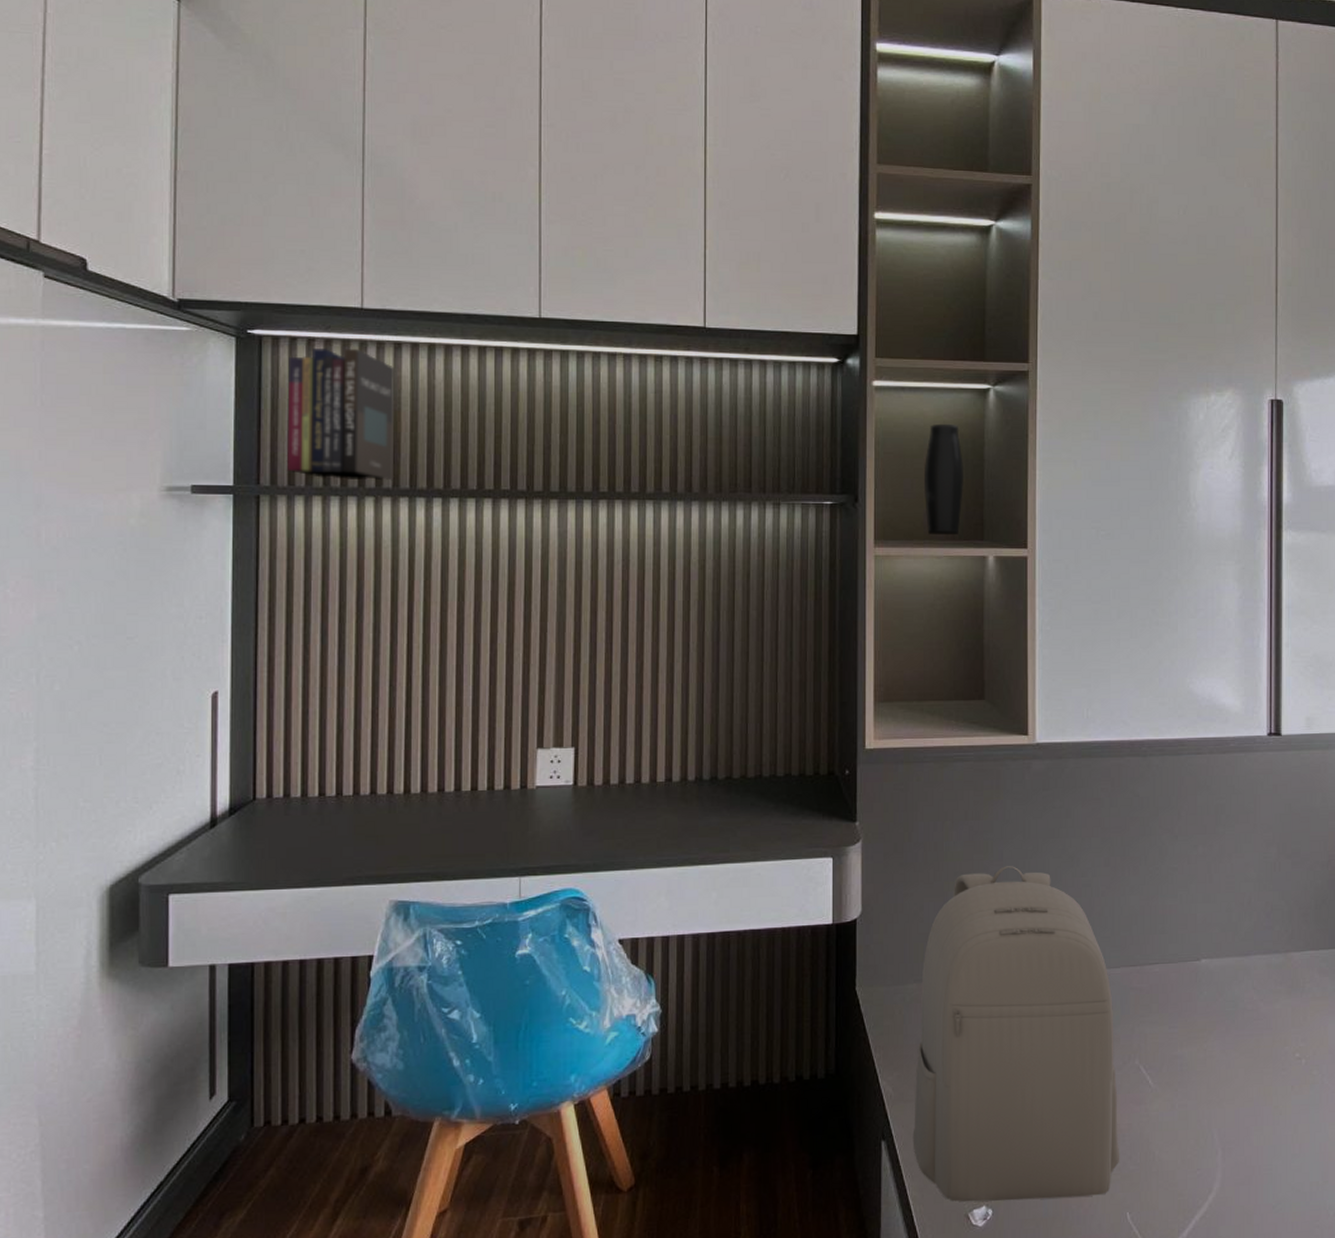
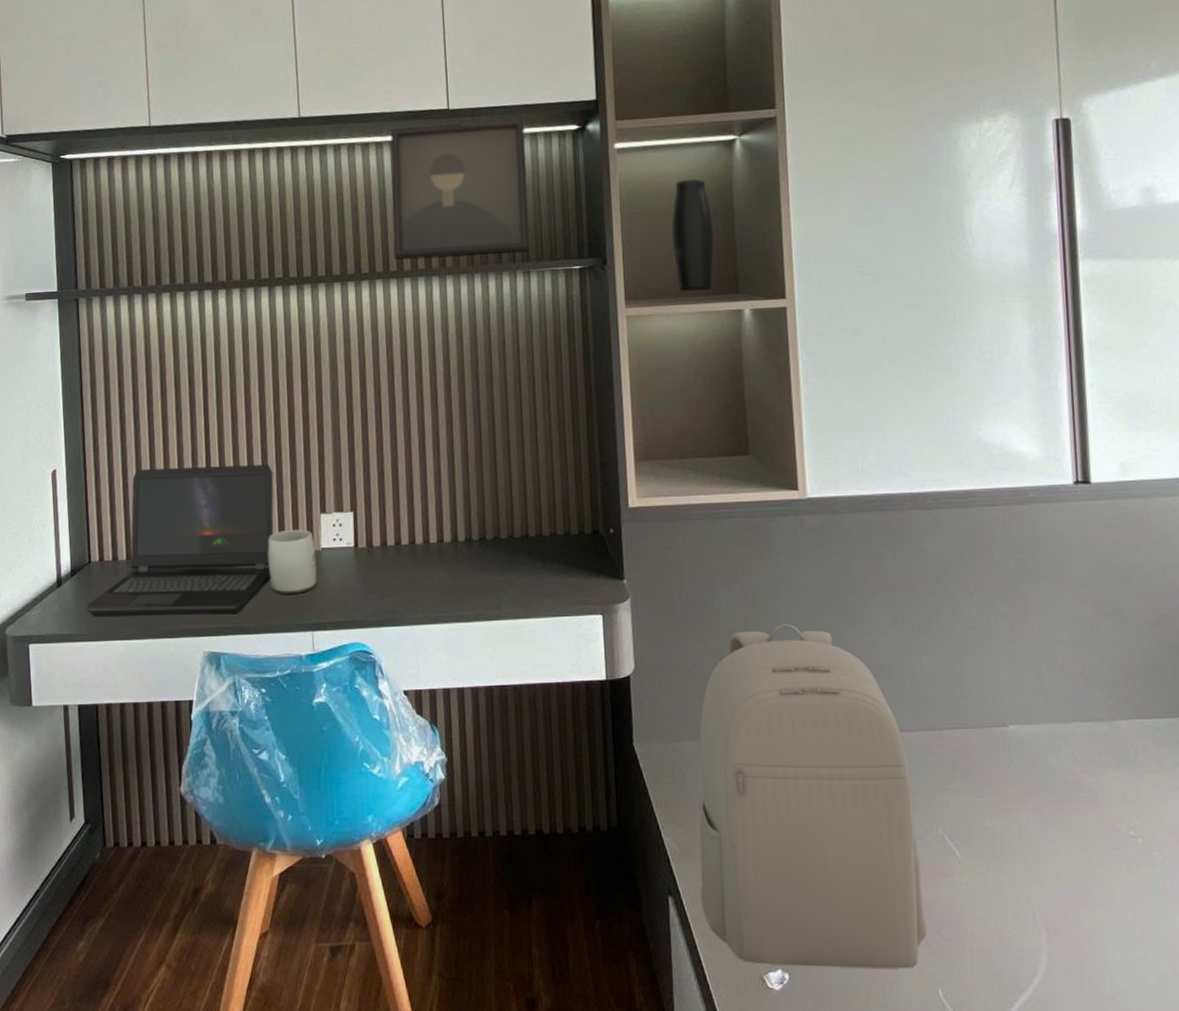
laptop computer: none [247,693,485,862] -> present [87,464,274,617]
books: present [286,347,396,481] -> none [94,162,185,279]
mug: none [473,765,530,836] -> present [267,529,317,594]
picture frame: none [635,340,785,484] -> present [390,119,530,261]

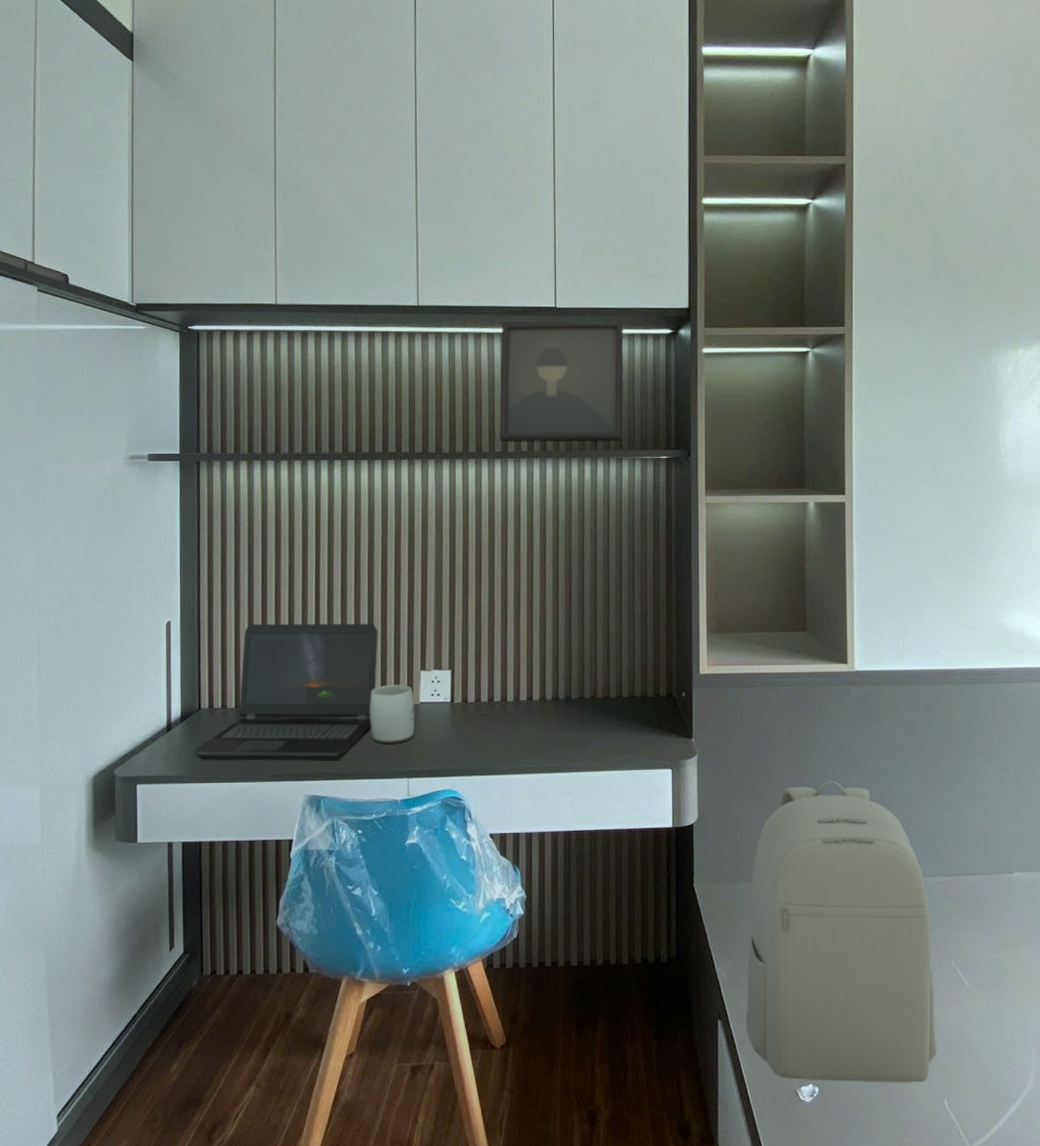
vase: present [672,178,715,292] -> none [749,384,787,484]

